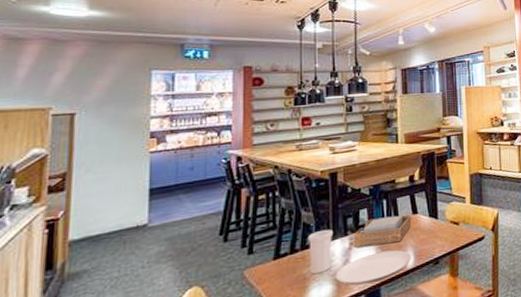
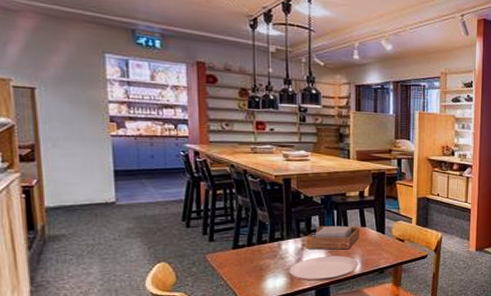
cup: present [307,229,334,274] -> none [263,229,288,266]

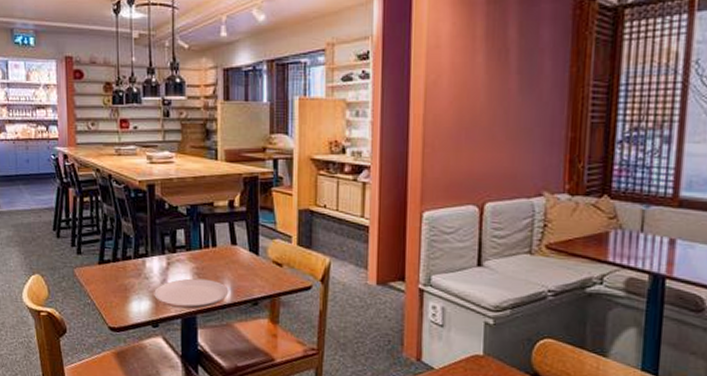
napkin holder: present [305,226,361,250] -> none [170,241,231,273]

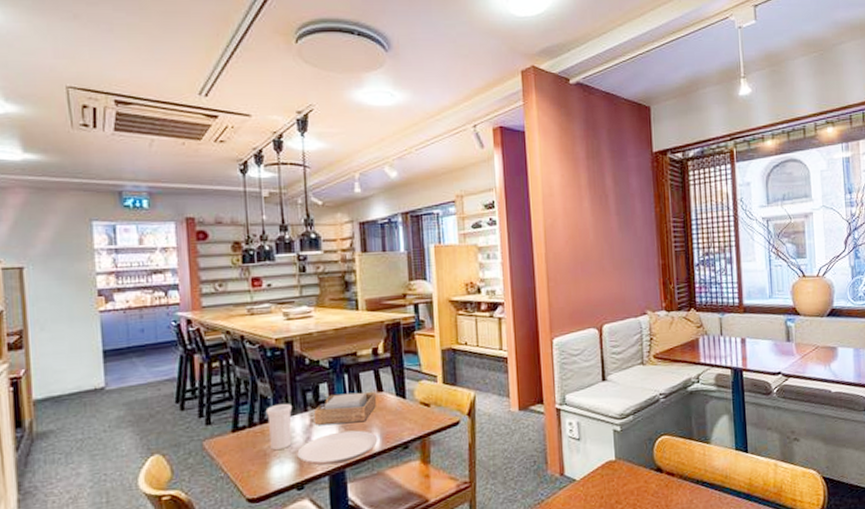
cup: none [127,243,152,287] -> present [265,403,293,450]
napkin holder: none [170,241,231,273] -> present [313,392,377,425]

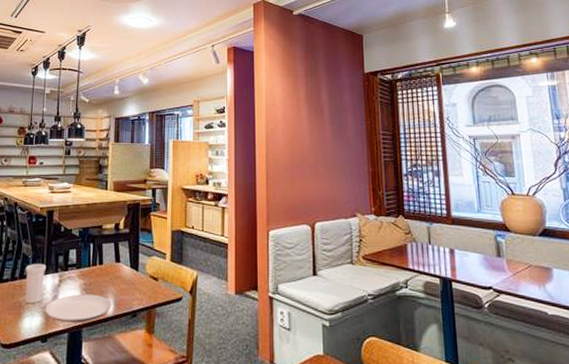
napkin holder: present [313,392,377,425] -> none [61,260,115,288]

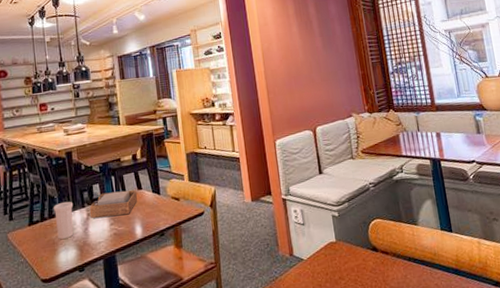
plate: present [45,294,112,323] -> none [78,221,140,251]
napkin holder: none [61,260,115,288] -> present [89,190,138,218]

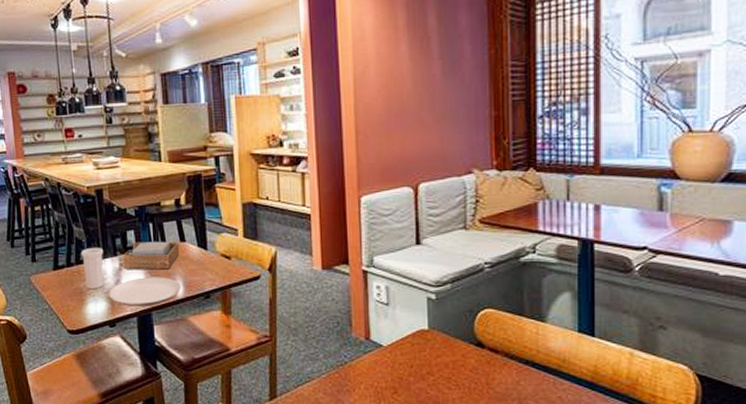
plate: none [78,221,140,251] -> present [109,277,181,307]

